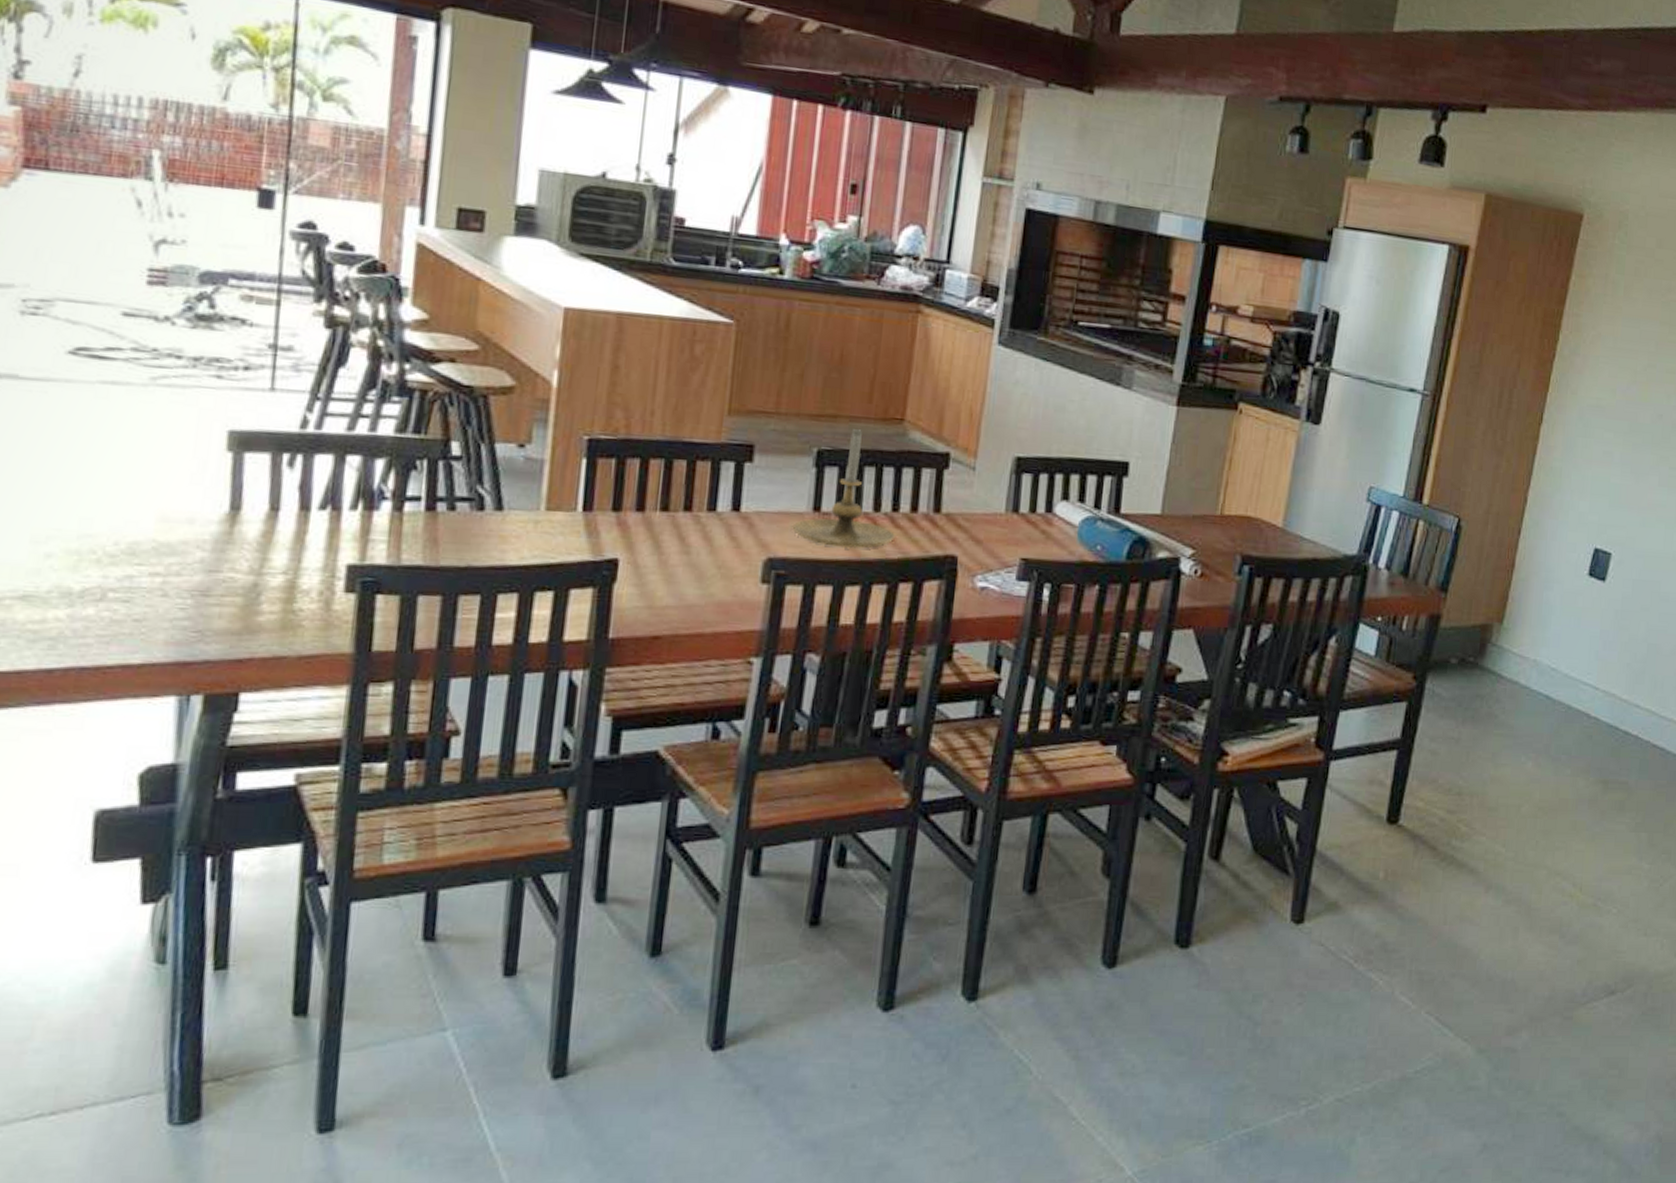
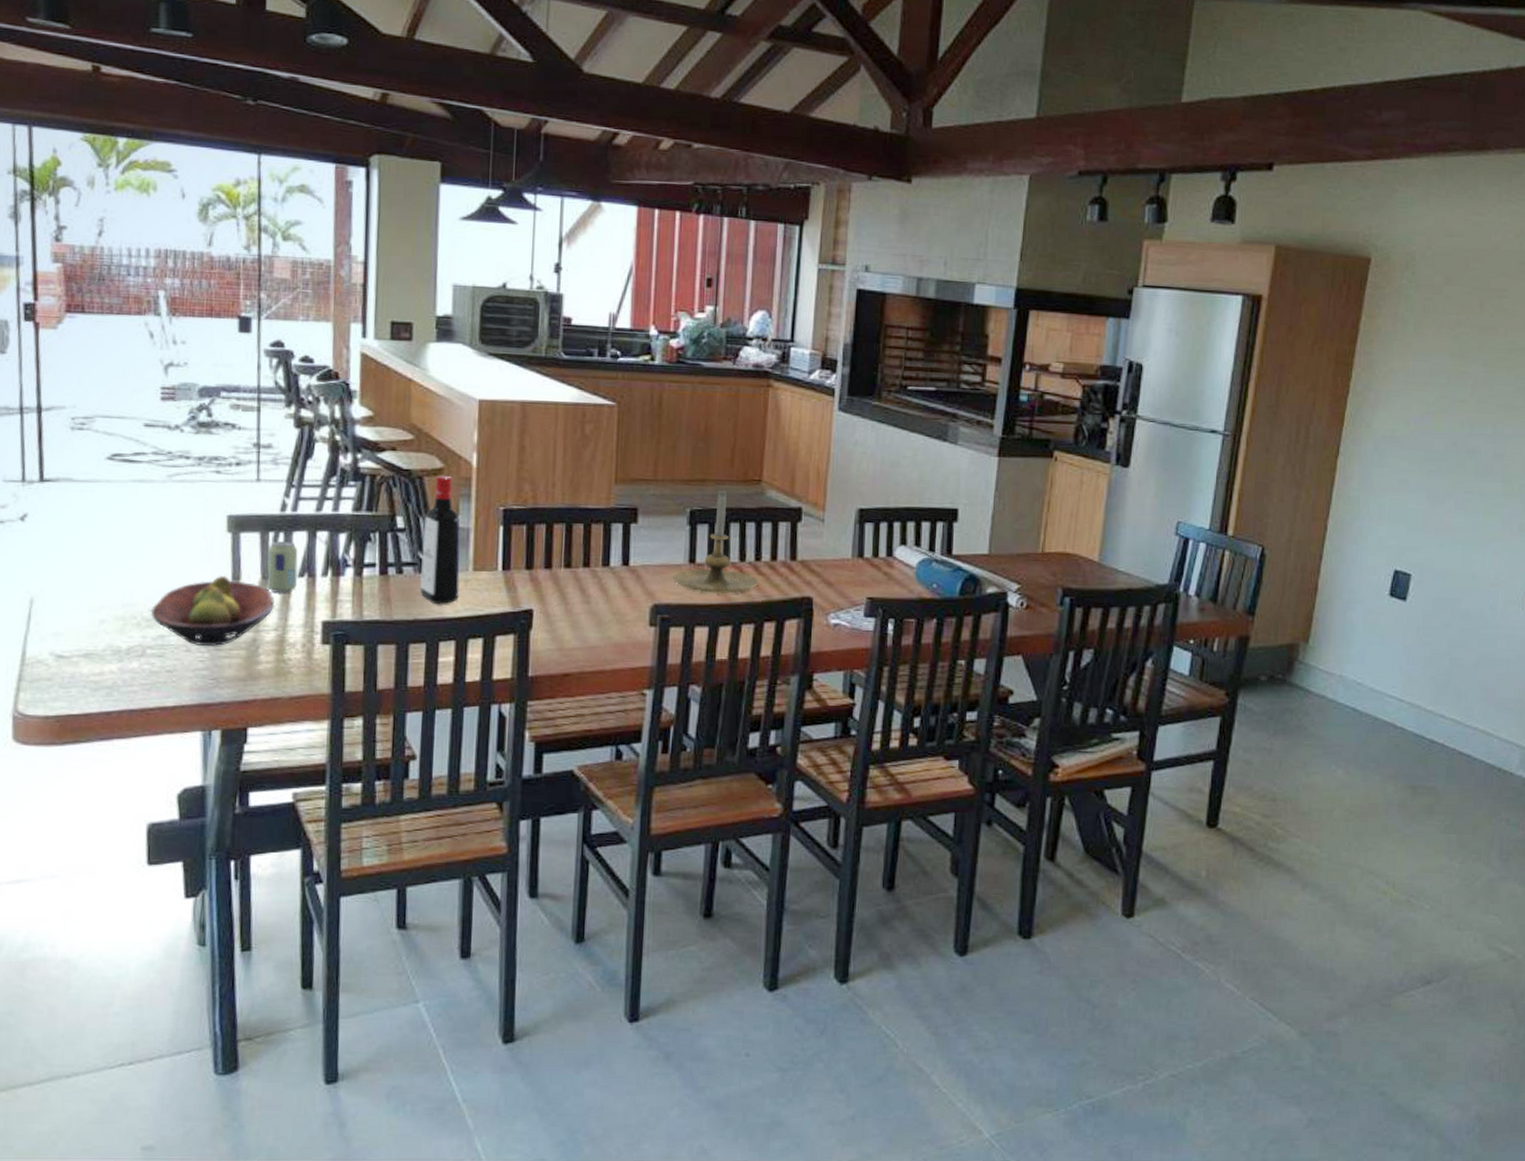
fruit bowl: none [116,504,286,591] -> present [150,576,275,646]
beverage can: none [276,465,321,529] -> present [266,541,298,593]
liquor bottle: none [476,394,532,549] -> present [420,475,460,604]

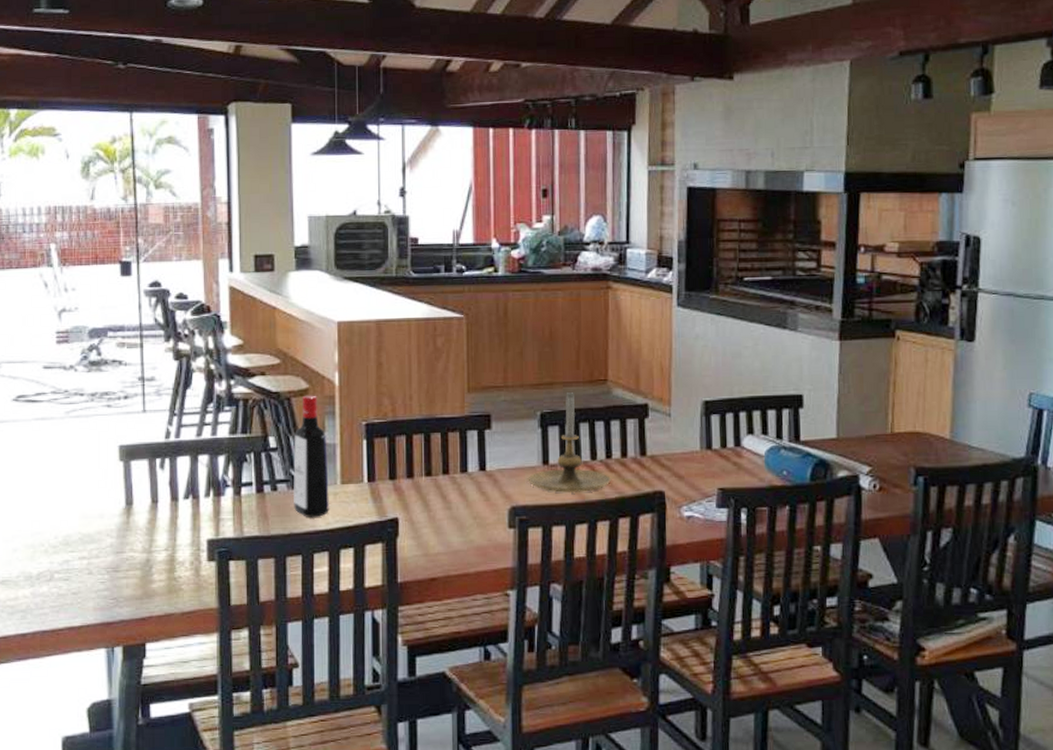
fruit bowl: present [150,576,275,646] -> none [56,502,165,568]
beverage can: present [266,541,298,593] -> none [156,467,183,515]

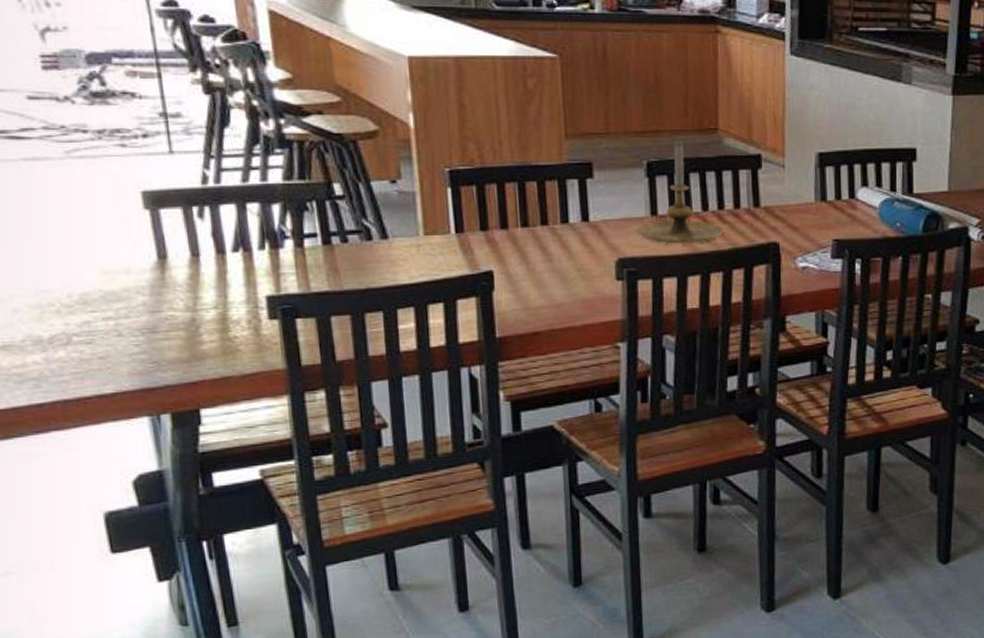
liquor bottle: present [293,395,329,517] -> none [364,138,412,271]

